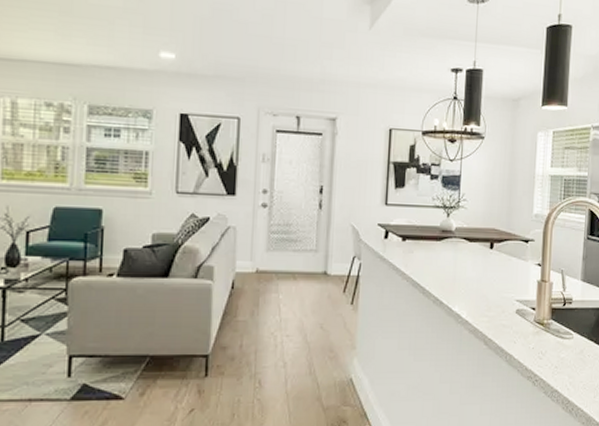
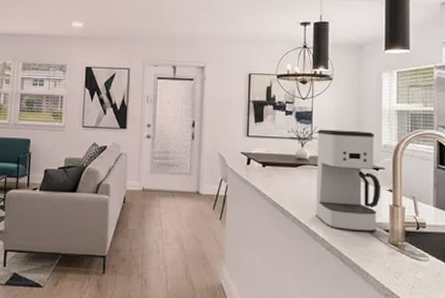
coffee maker: none [459,196,530,311] -> present [315,129,381,232]

